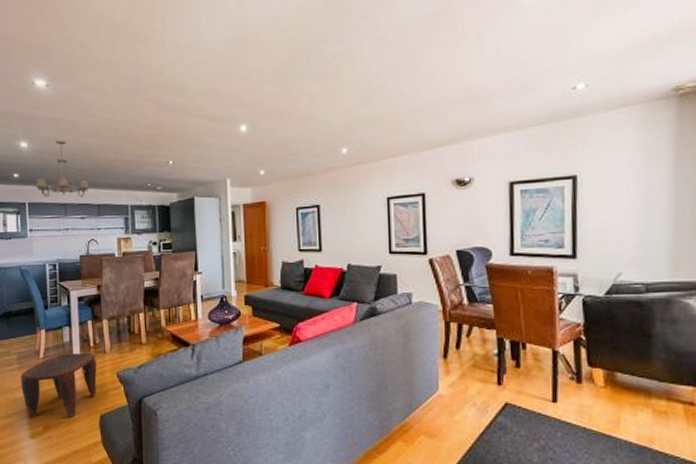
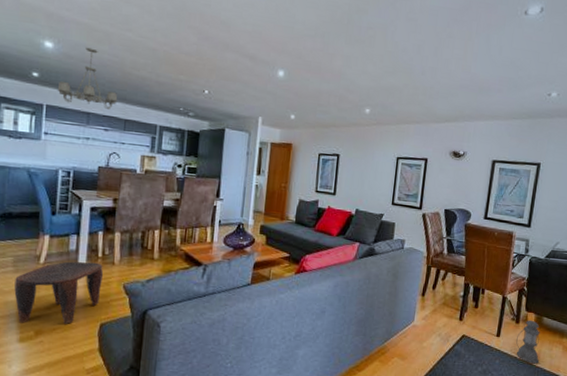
lantern: none [582,377,621,435] -> present [516,320,540,364]

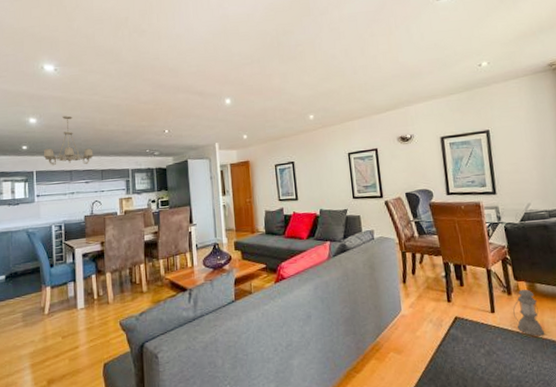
stool: present [14,261,104,324] -> none [25,304,101,375]

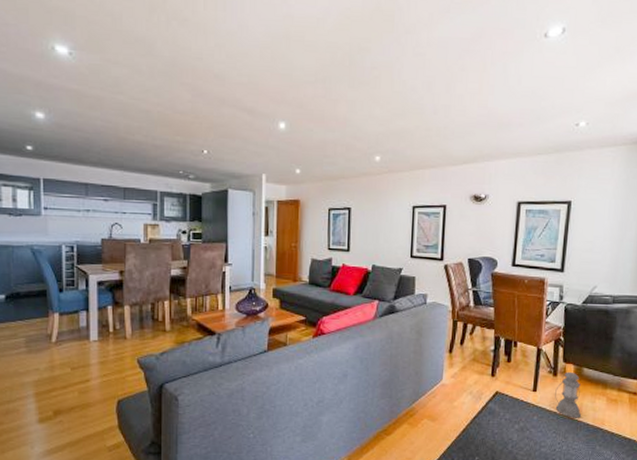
chandelier: present [43,115,94,166] -> none [52,115,115,178]

